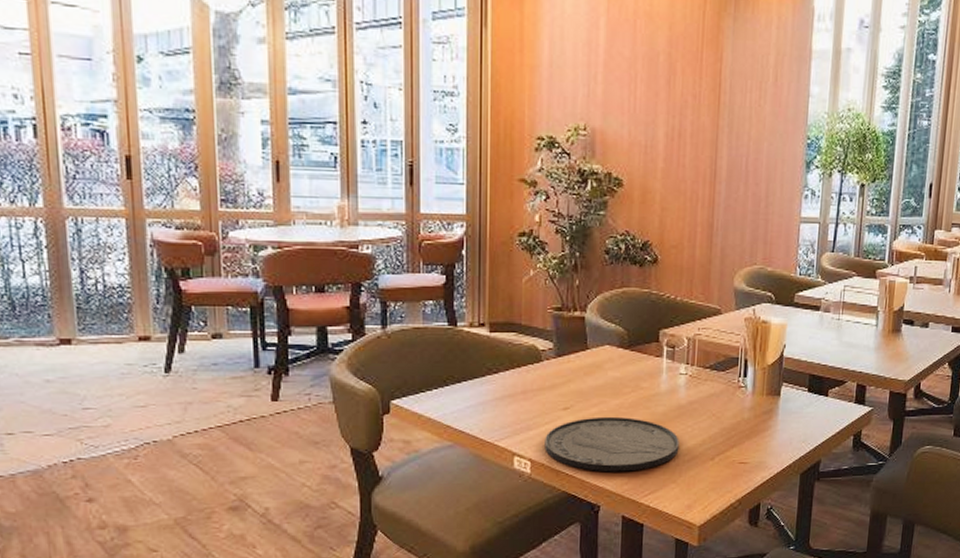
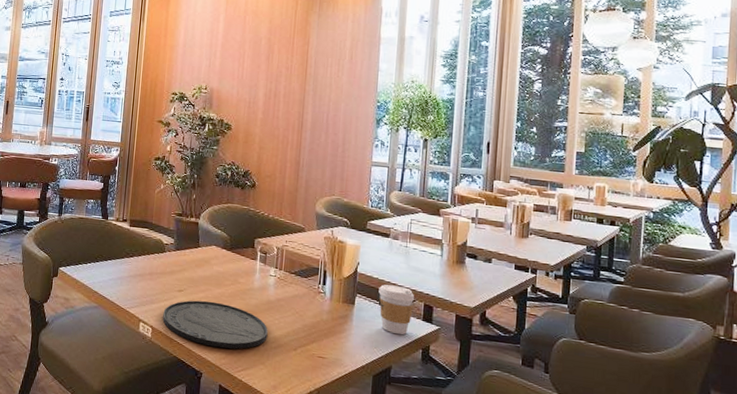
coffee cup: none [807,366,846,423] -> present [378,284,414,335]

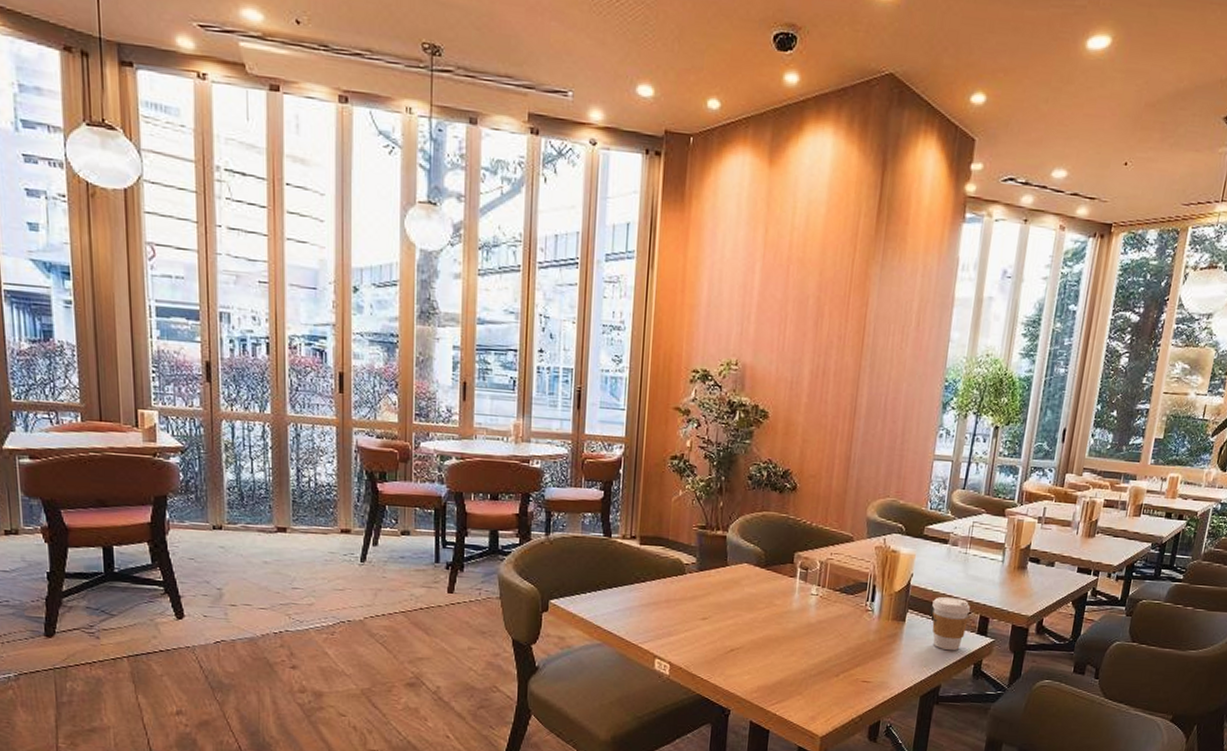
plate: present [162,300,268,349] -> none [683,628,807,681]

